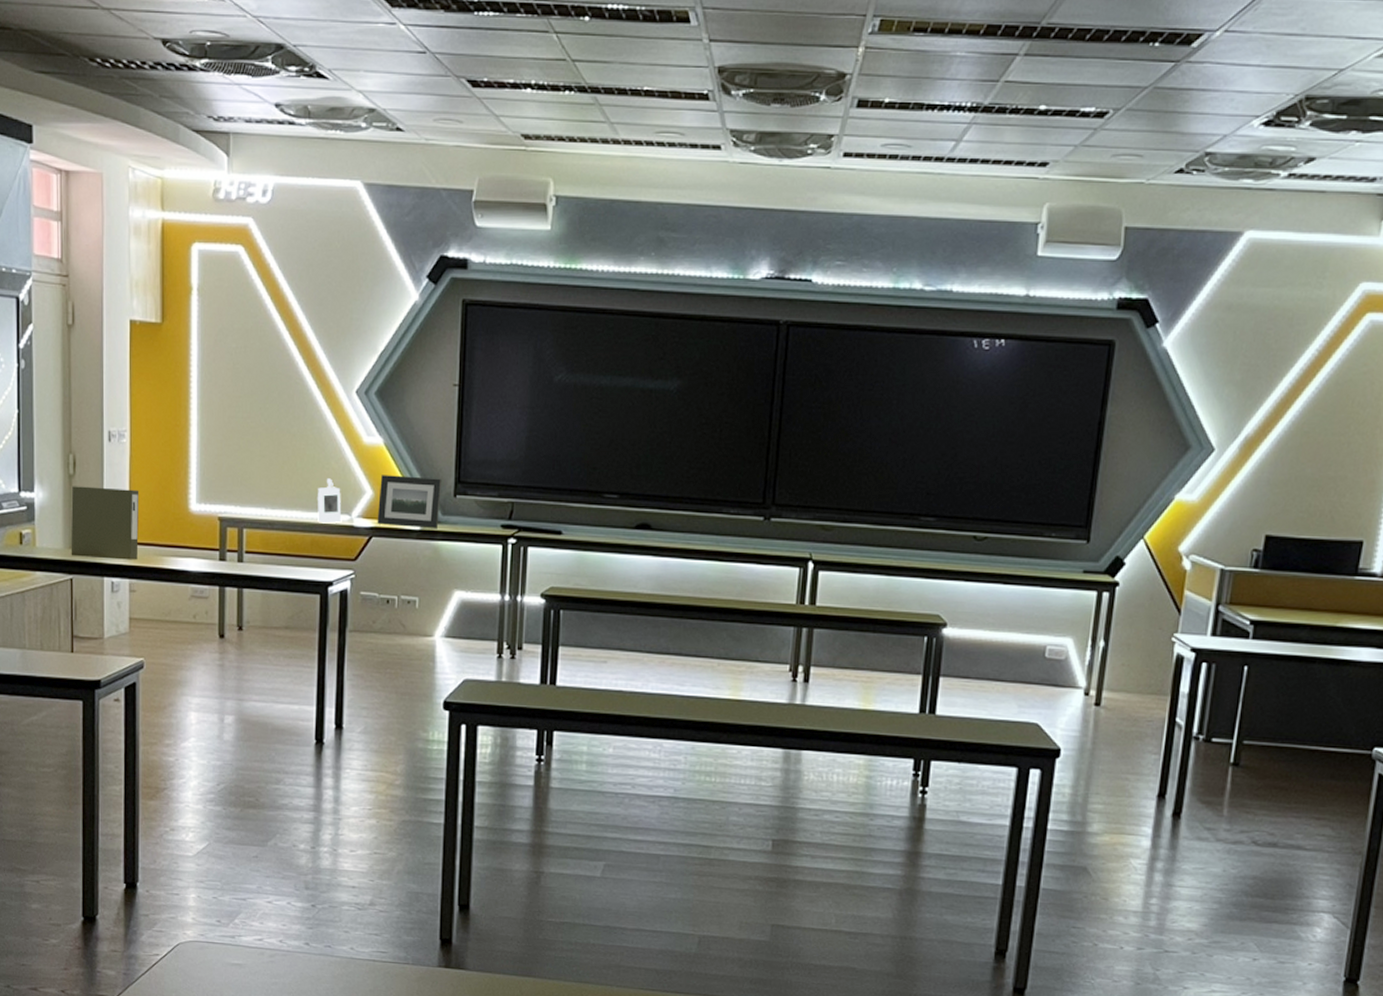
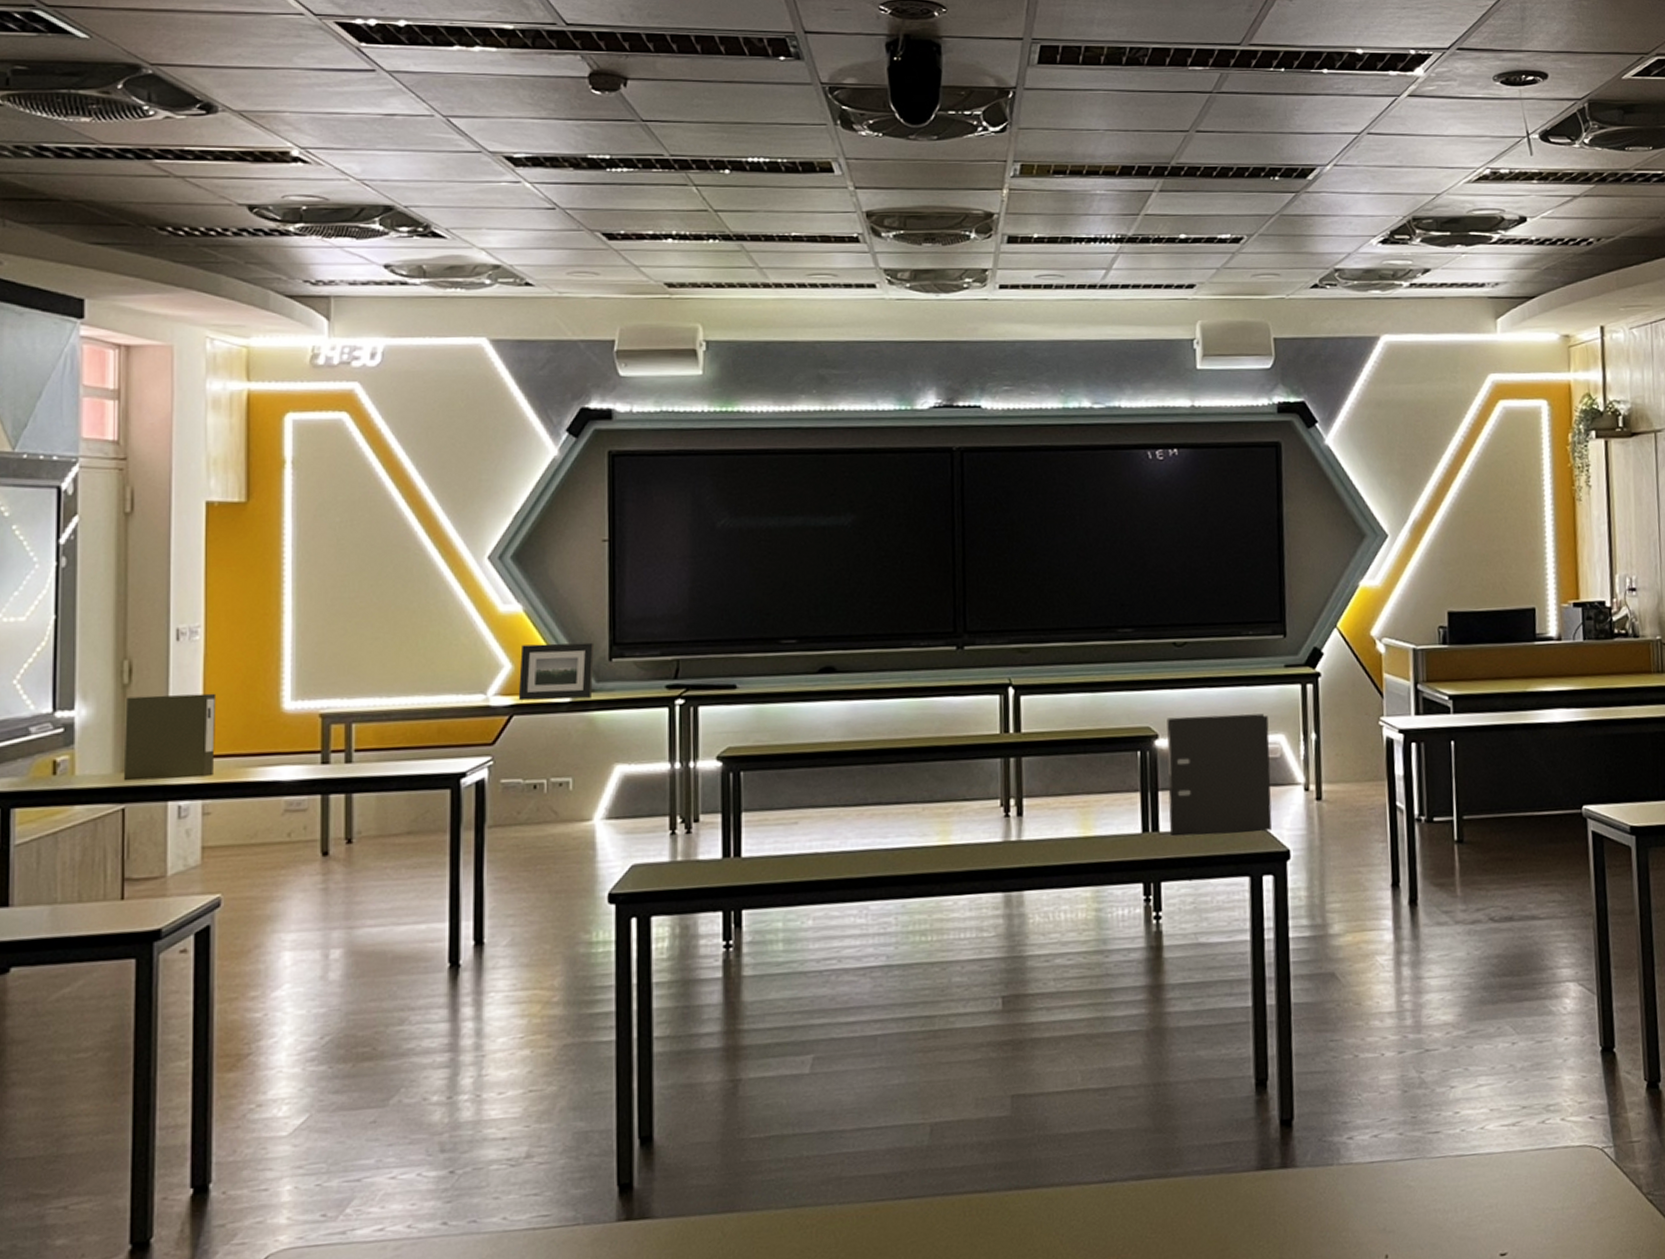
tissue box: present [317,478,341,524] -> none [443,655,474,707]
binder: none [945,608,1058,728] -> present [1166,713,1273,837]

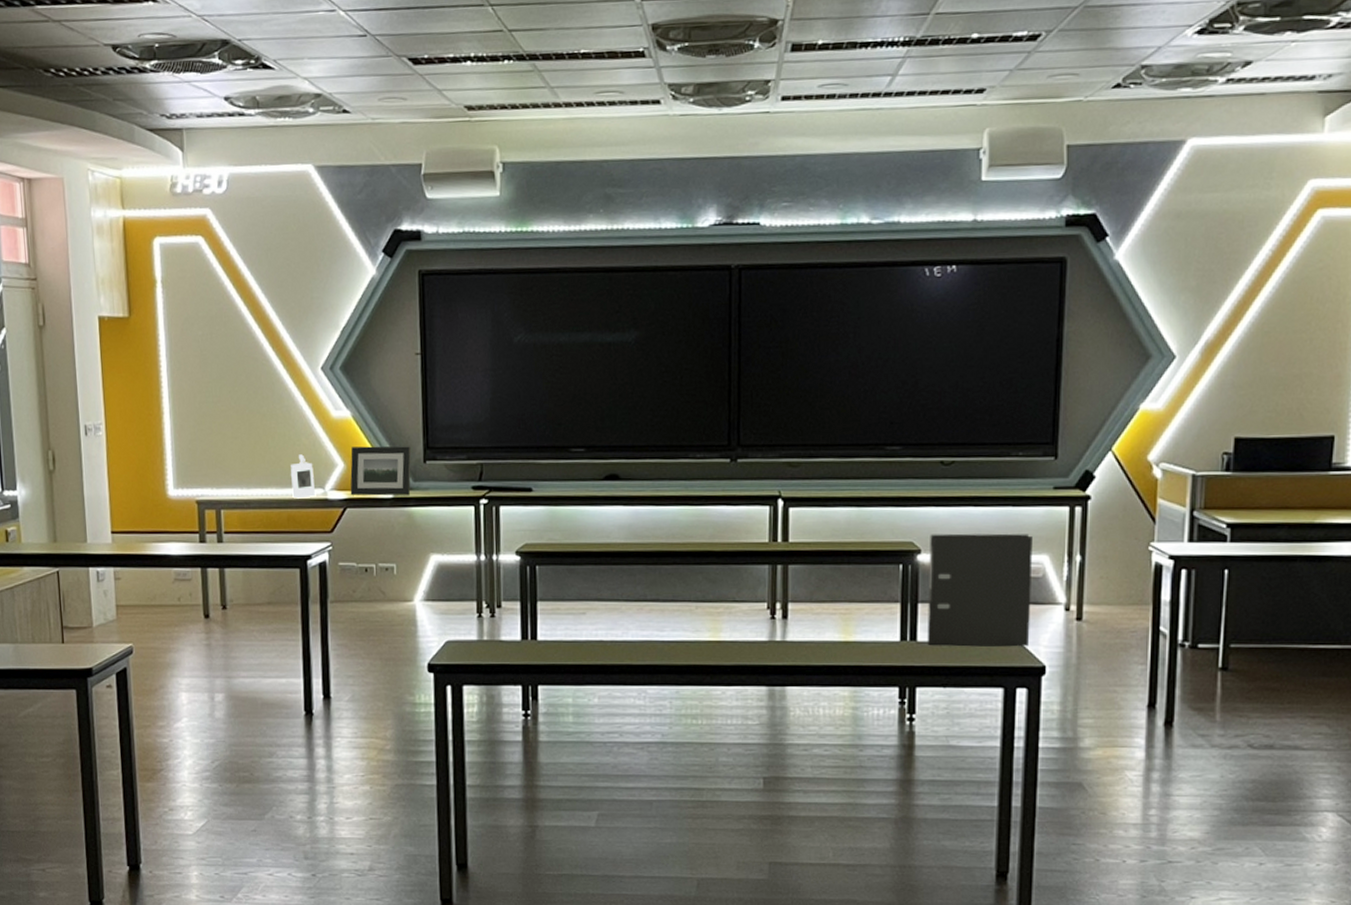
binder: present [123,693,217,781] -> none [52,480,120,550]
tissue box: none [443,655,474,707] -> present [290,454,315,499]

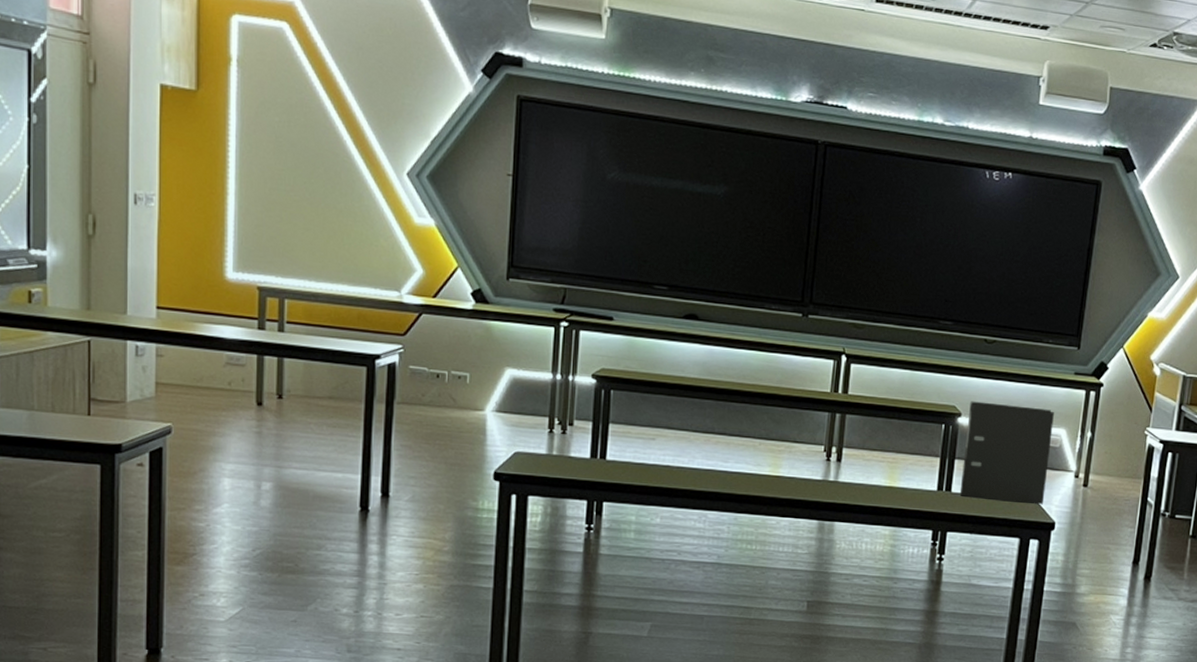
tissue box: present [290,454,315,499] -> none [364,255,390,299]
picture frame: present [350,446,412,496] -> none [427,255,495,310]

